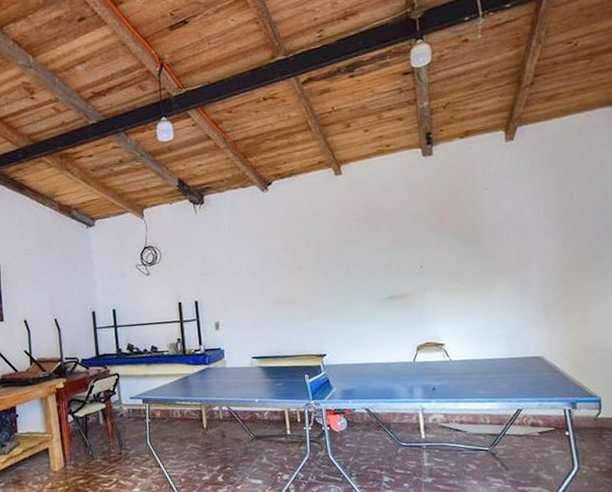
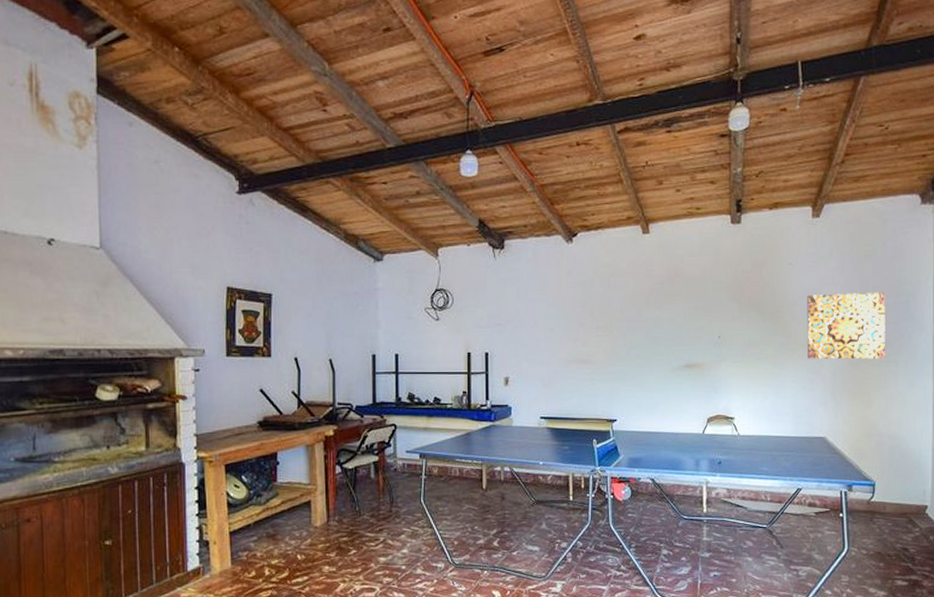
wall art: none [508,206,598,280] -> present [807,292,886,359]

